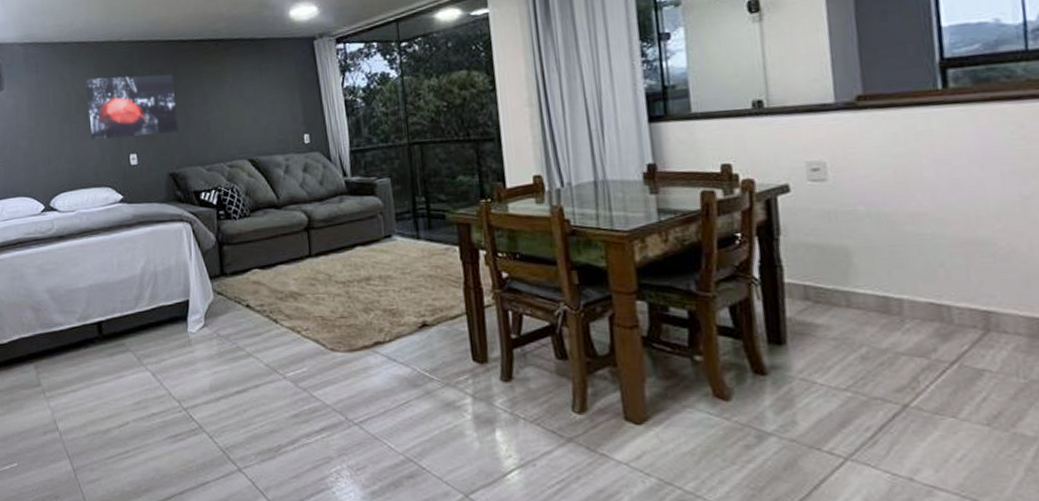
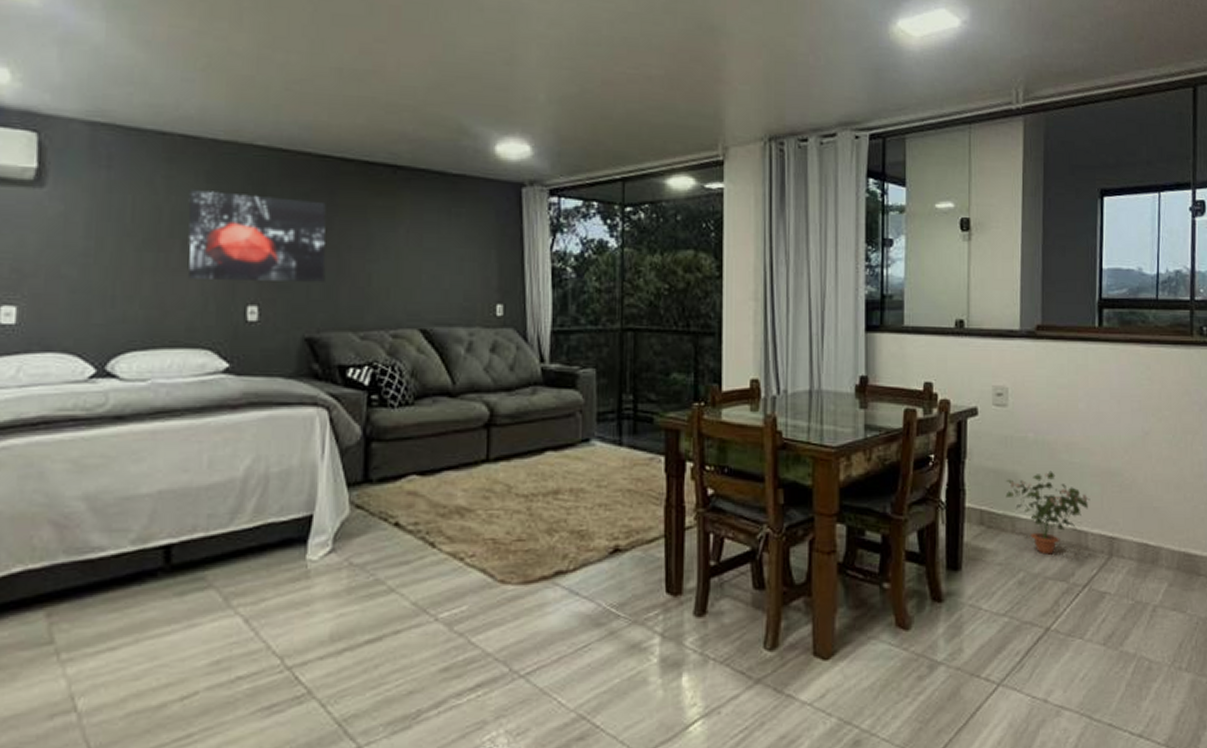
potted plant: none [832,243,951,330] -> present [1005,471,1090,555]

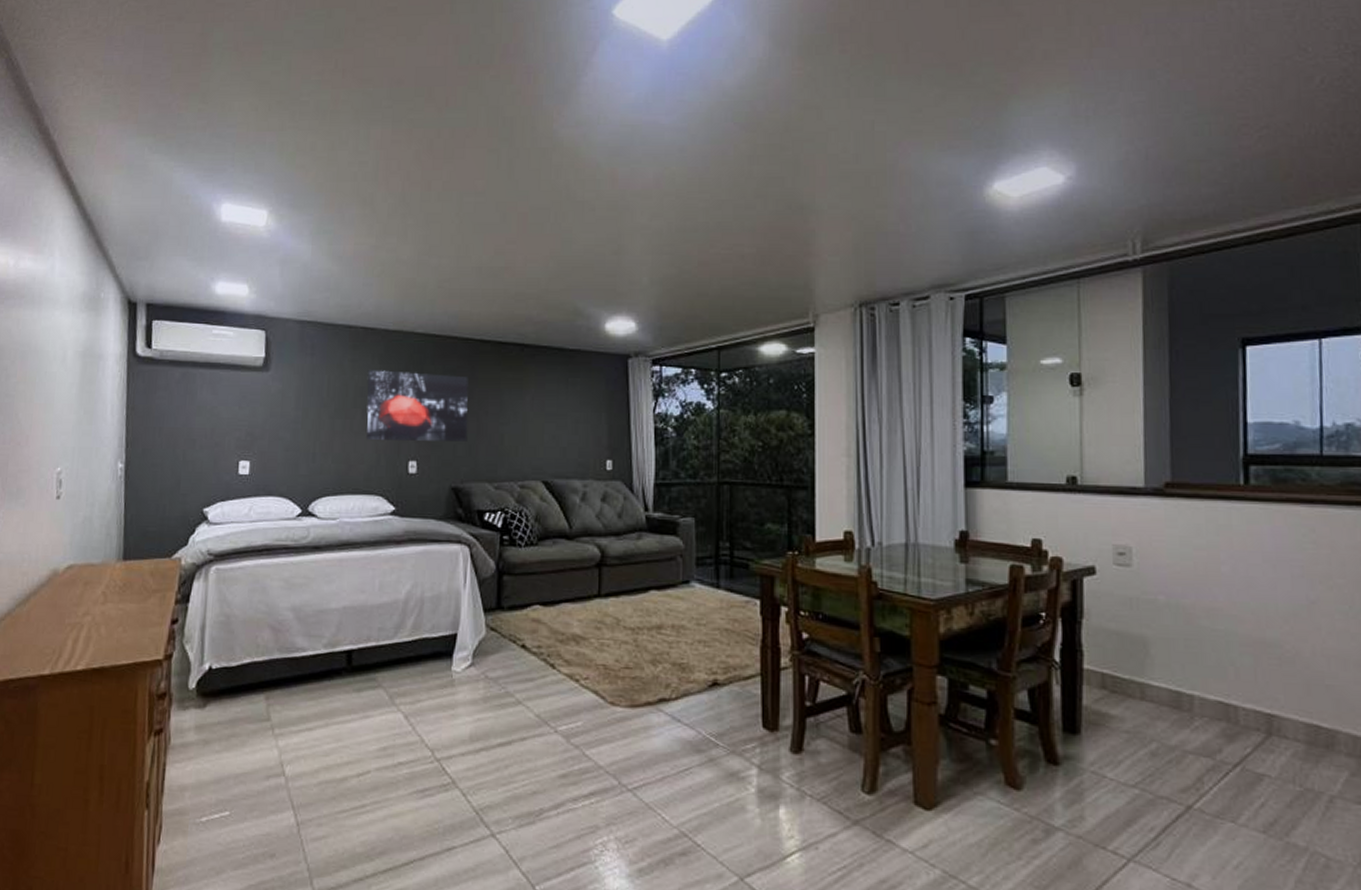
potted plant: present [1005,471,1090,555] -> none [1131,637,1240,727]

